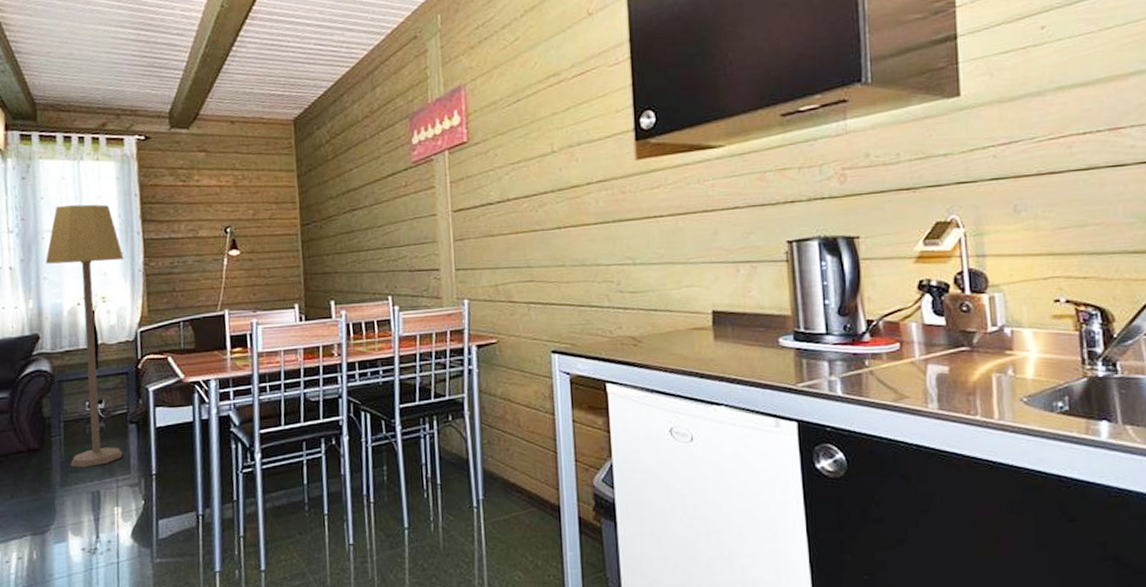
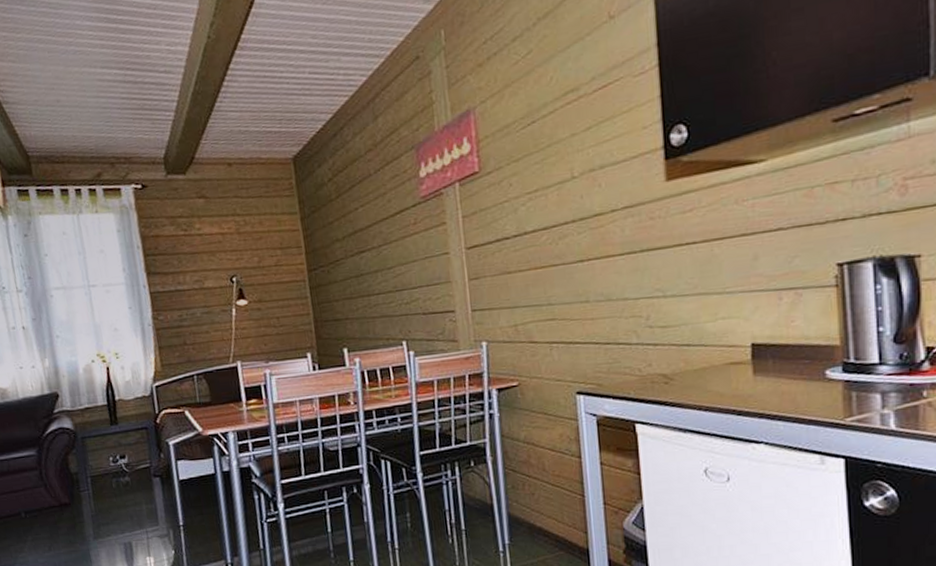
lamp: present [45,204,124,468] -> none [56,259,150,520]

